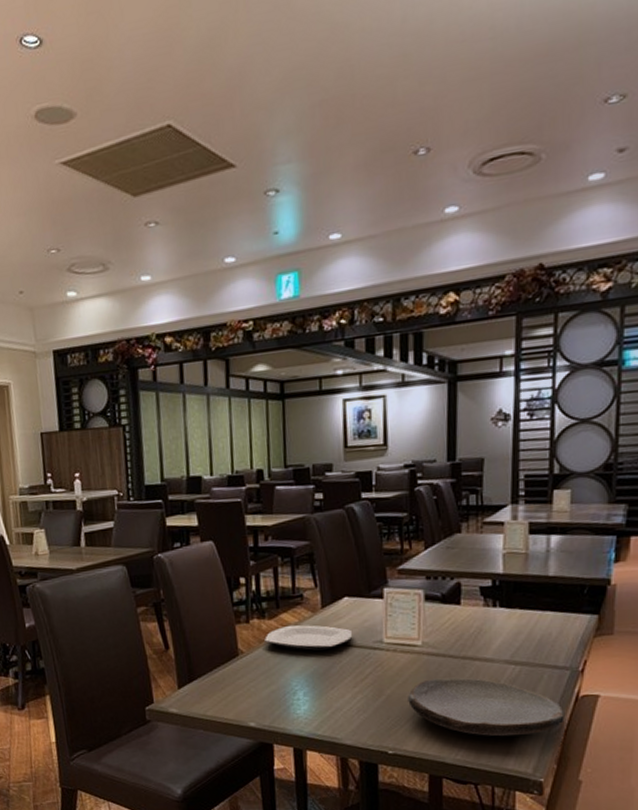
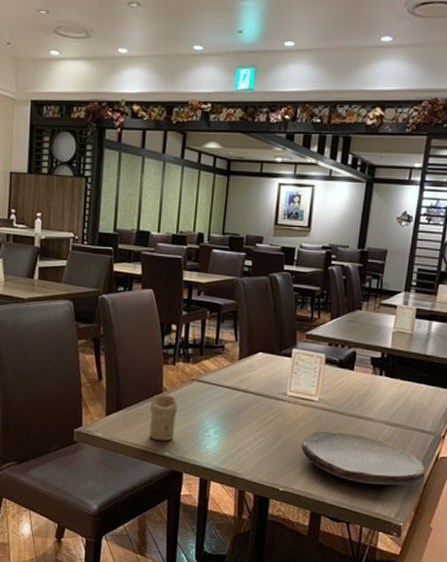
candle: none [226,657,258,711] -> present [149,395,177,441]
plate: present [265,624,353,651] -> none [187,371,262,396]

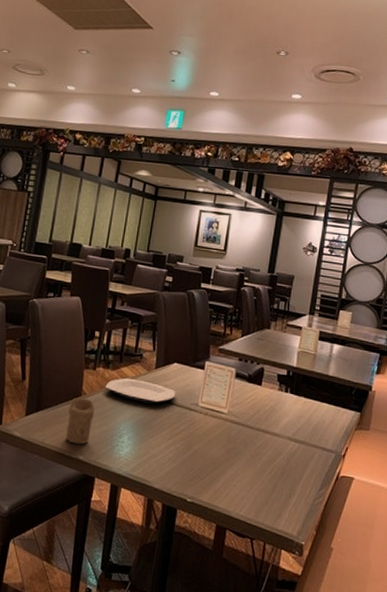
plate: none [187,371,262,396] -> present [105,377,176,404]
plate: present [301,430,426,485] -> none [210,442,327,503]

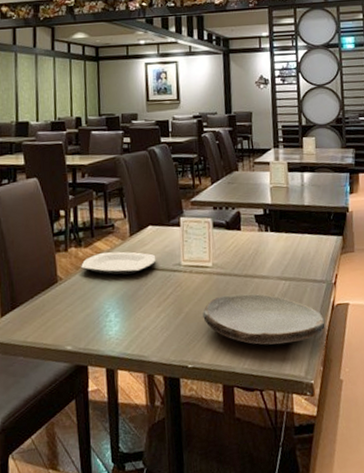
candle: present [66,398,95,445] -> none [46,284,75,335]
plate: none [210,442,327,503] -> present [203,293,325,345]

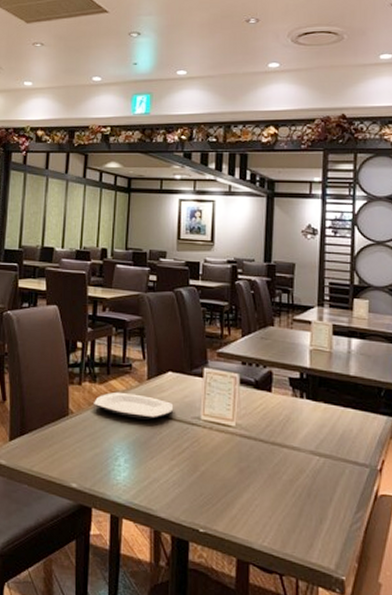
plate: present [203,293,325,345] -> none [220,460,365,529]

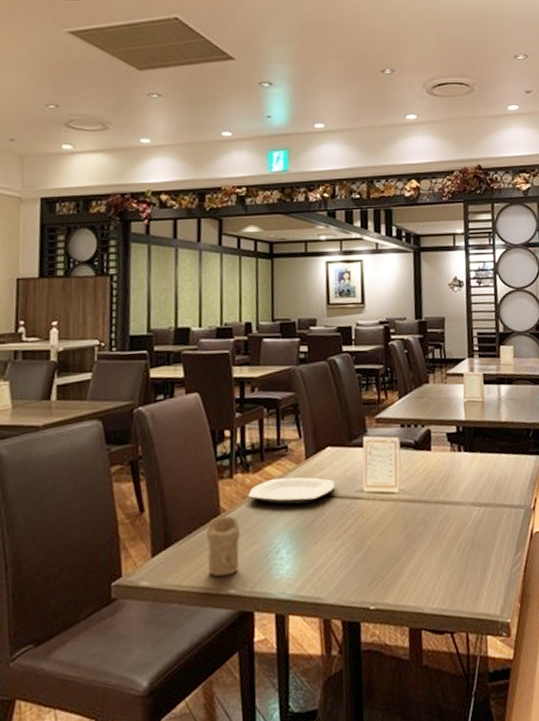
candle: none [55,417,84,471] -> present [206,516,240,577]

